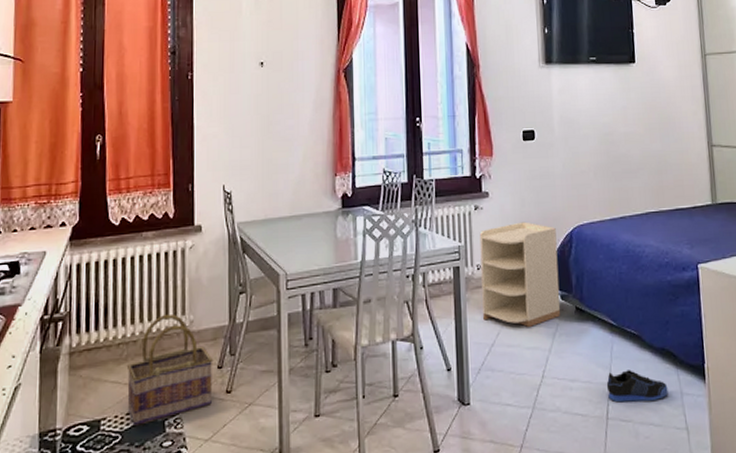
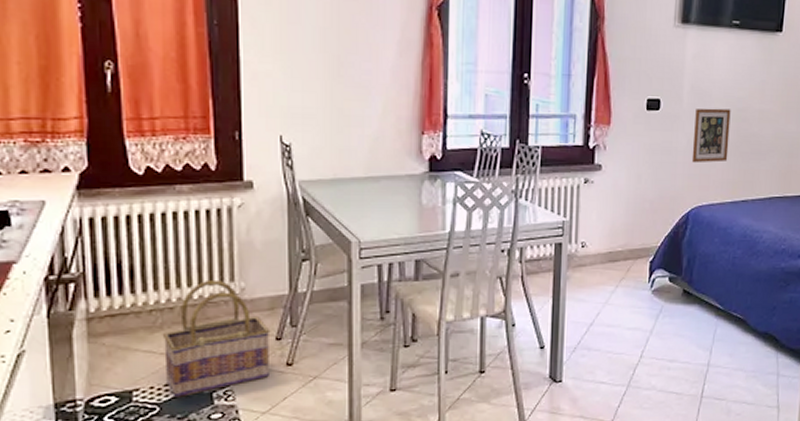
nightstand: present [479,221,561,327] -> none [584,199,672,308]
picture frame: none [567,134,602,185] -> present [691,108,731,163]
sneaker: present [606,370,668,403] -> none [704,352,766,382]

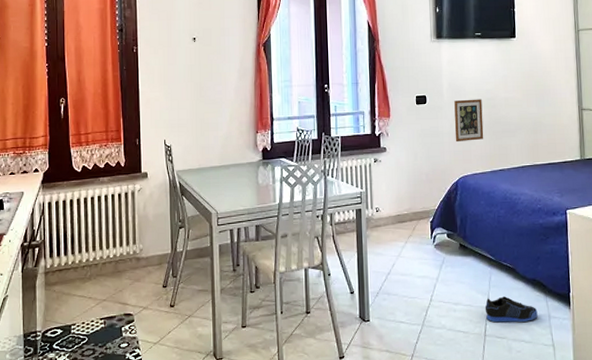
basket: present [162,281,271,397] -> none [90,244,159,330]
sneaker: none [704,352,766,382] -> present [485,296,538,323]

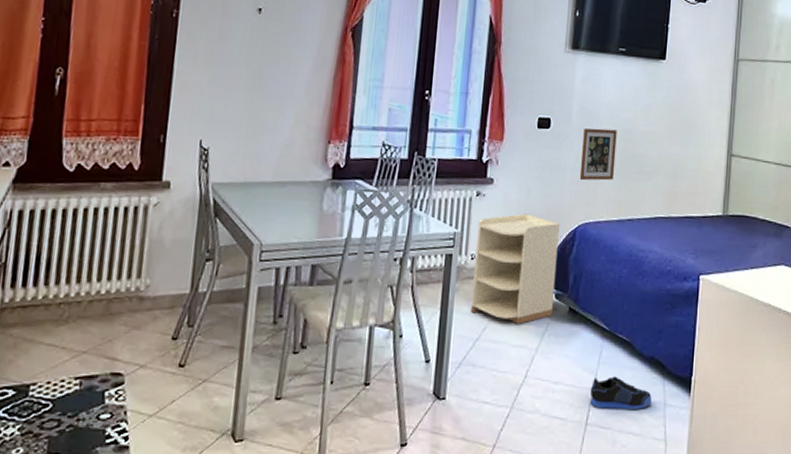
nightstand: none [378,172,447,259] -> present [471,213,560,324]

